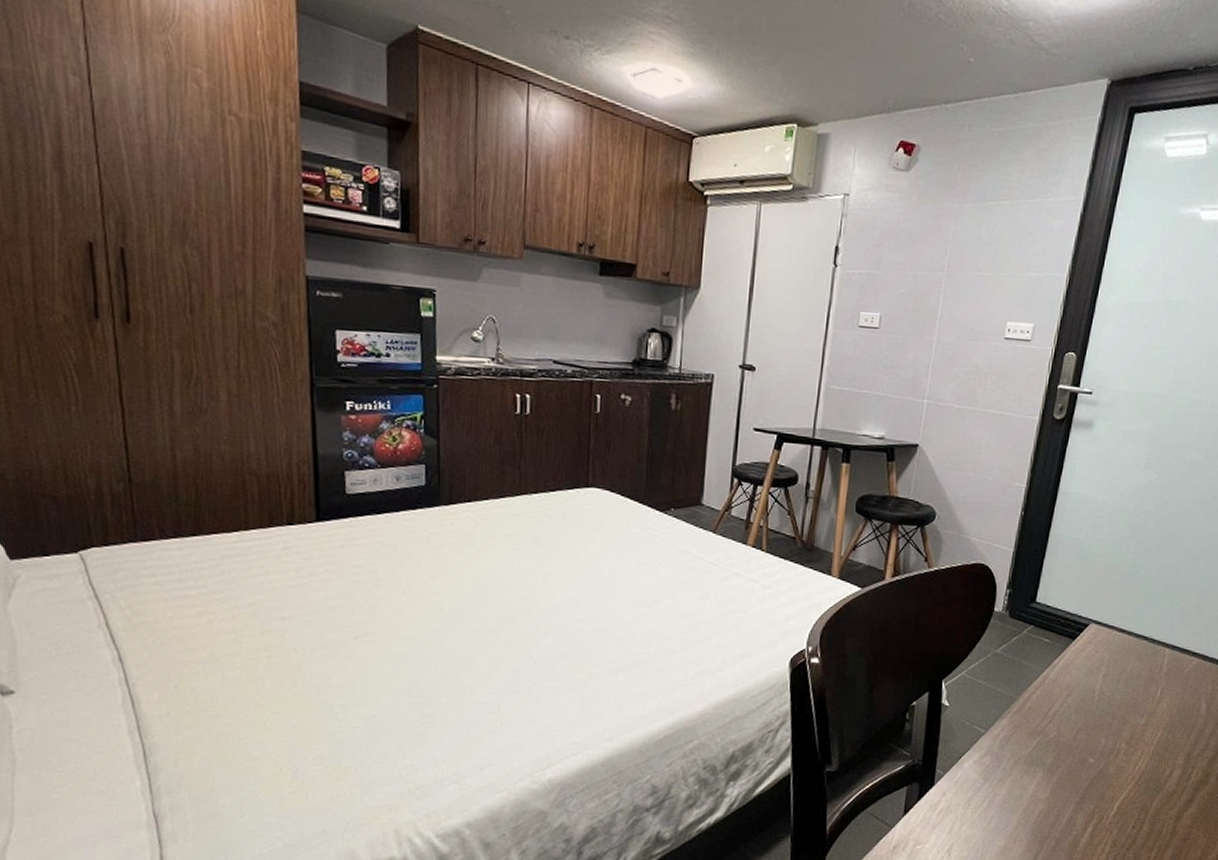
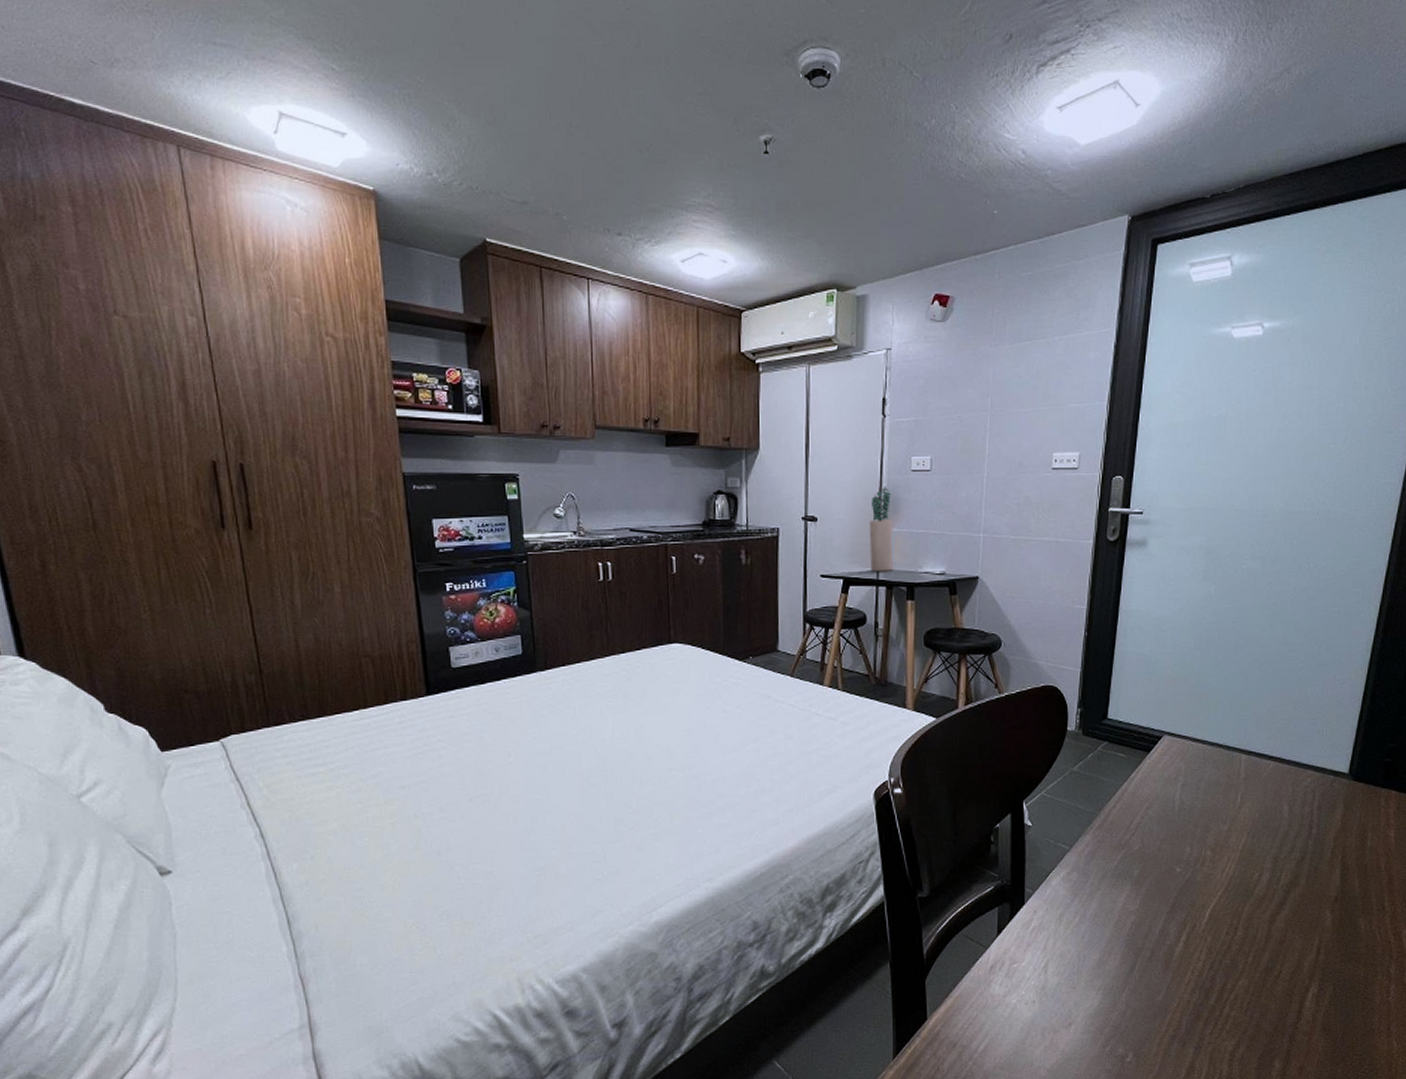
vase: none [806,340,835,431] -> present [869,486,892,571]

